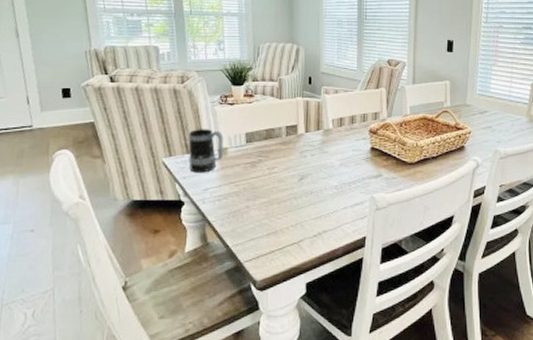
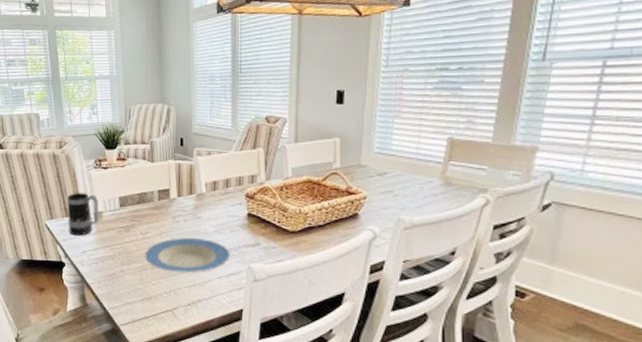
plate: none [271,172,355,206] -> present [144,238,230,273]

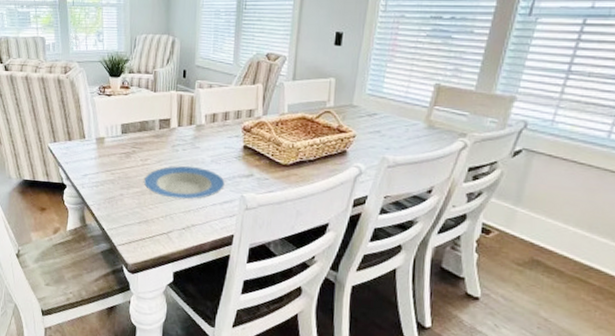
mug: present [67,193,100,236] -> none [70,118,102,160]

